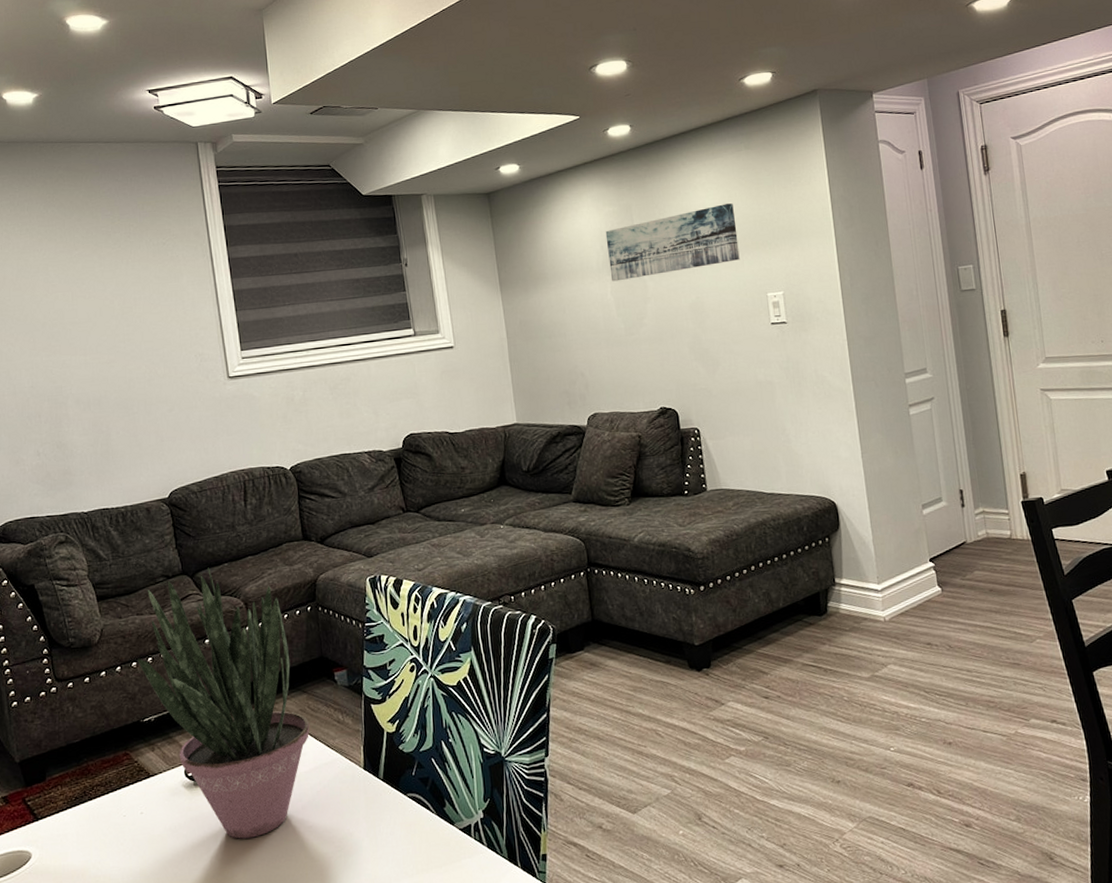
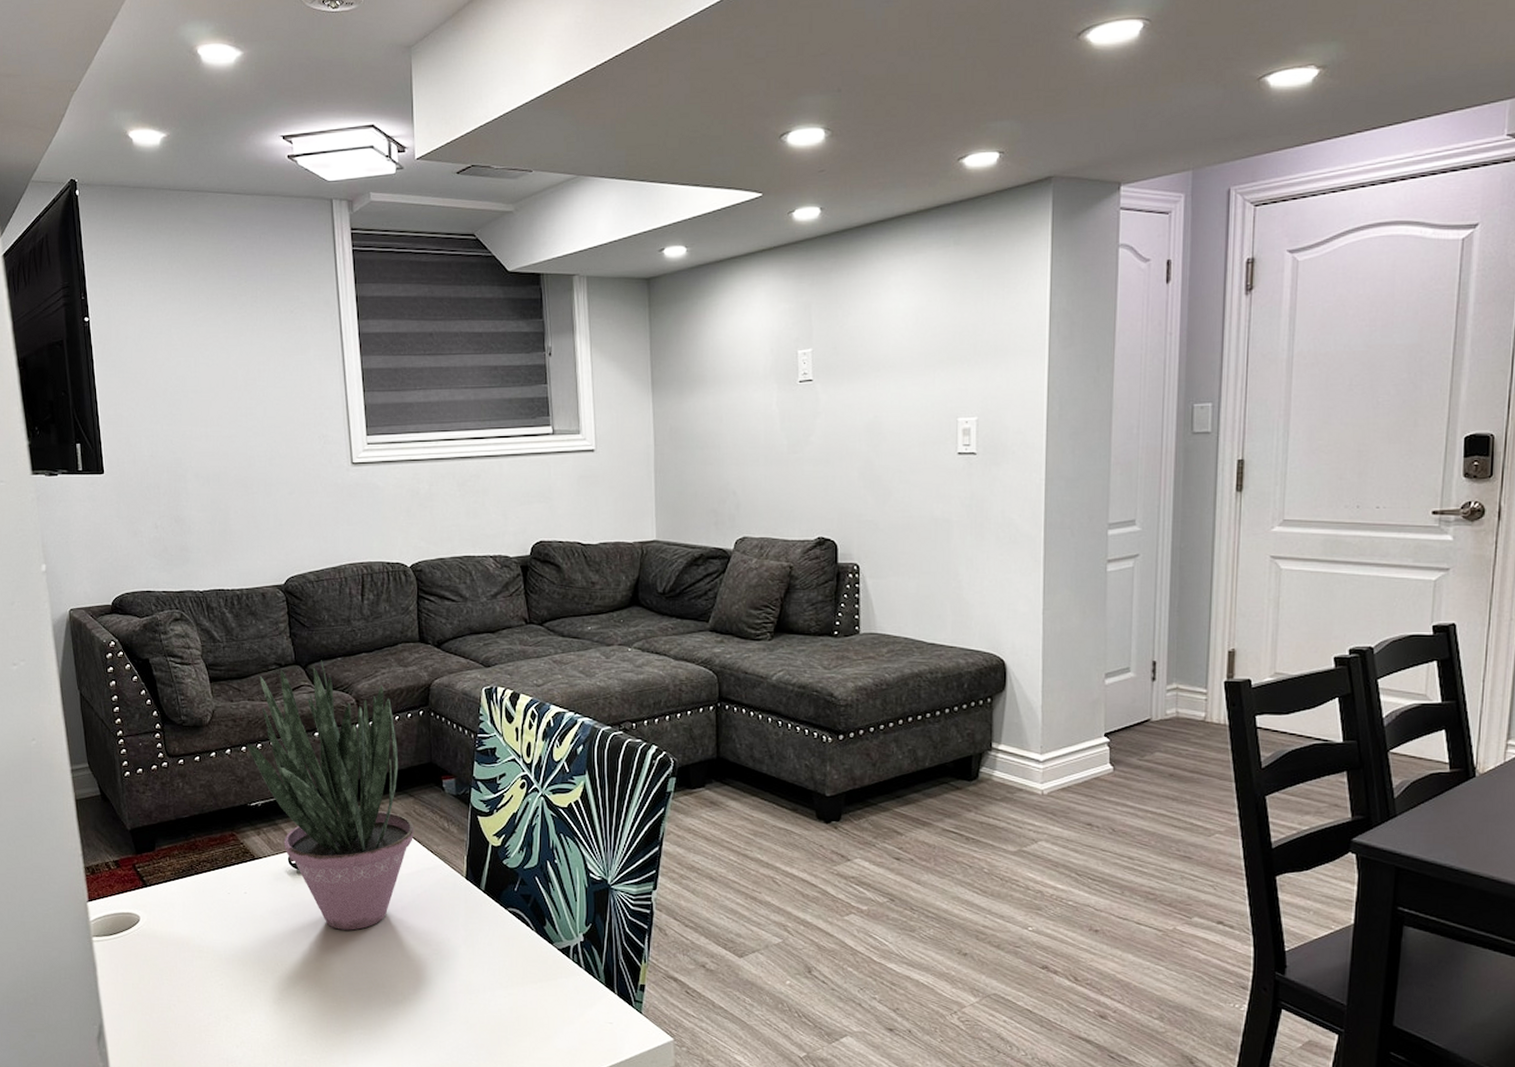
wall art: present [605,203,740,282] -> none [777,309,932,391]

